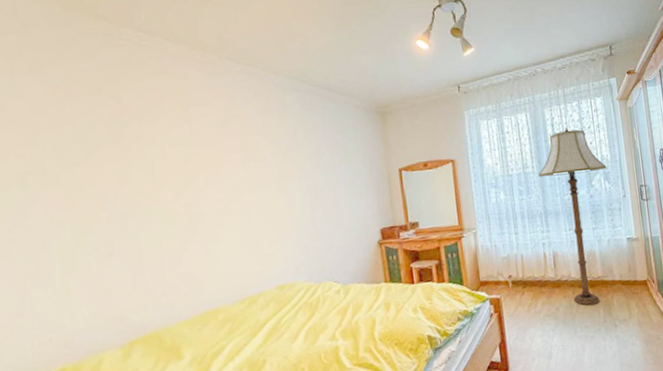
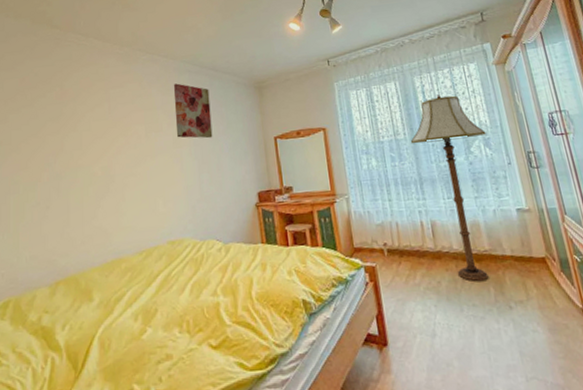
wall art: none [276,103,328,170] -> present [173,83,213,139]

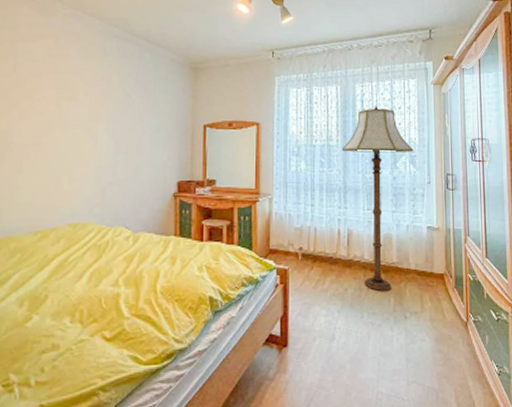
wall art: present [173,83,213,139] -> none [93,48,138,116]

